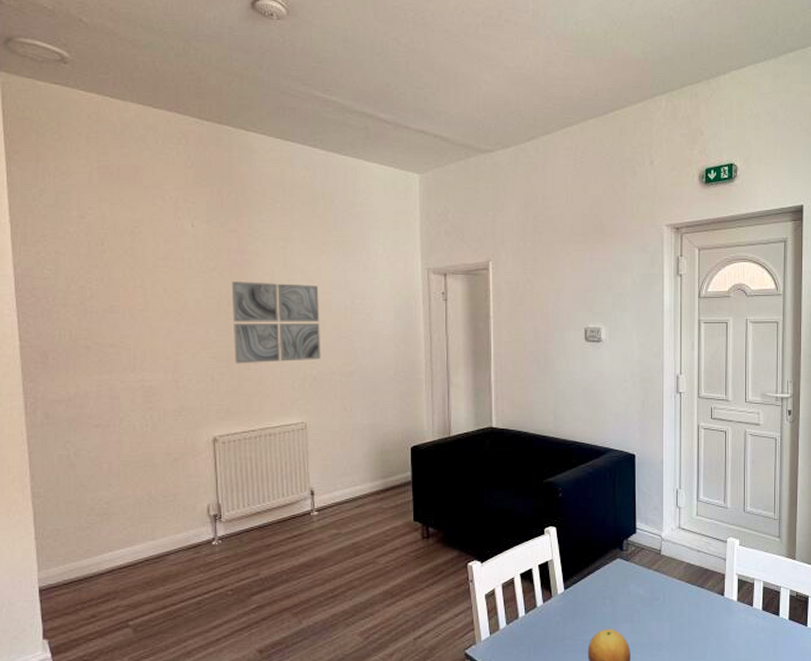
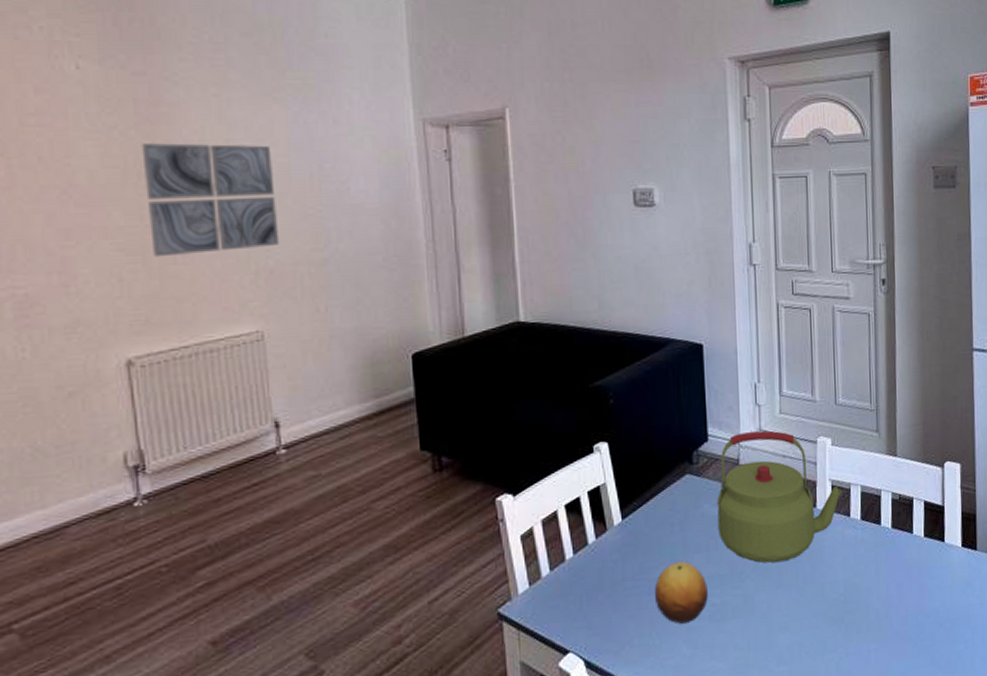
kettle: none [642,529,747,639] -> present [717,430,843,563]

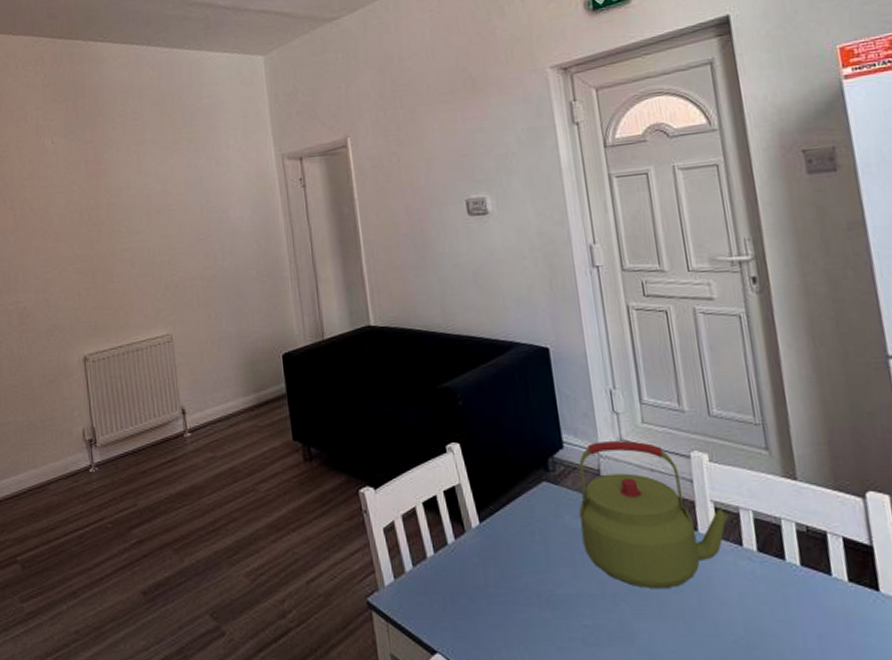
wall art: present [141,143,280,257] -> none [90,187,182,278]
fruit: present [655,561,708,624] -> none [519,574,579,642]

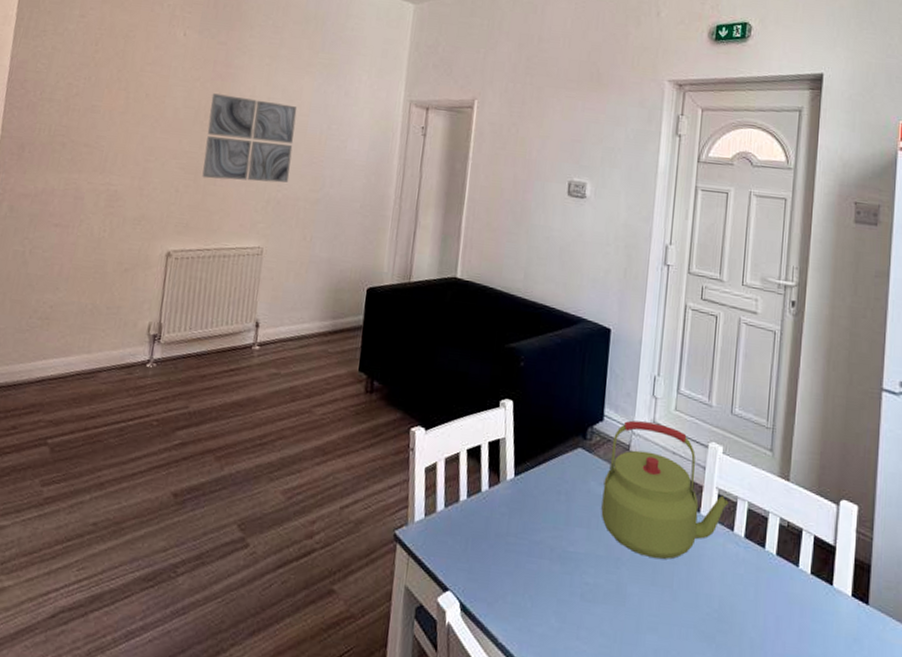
wall art: none [90,187,182,278] -> present [202,93,297,183]

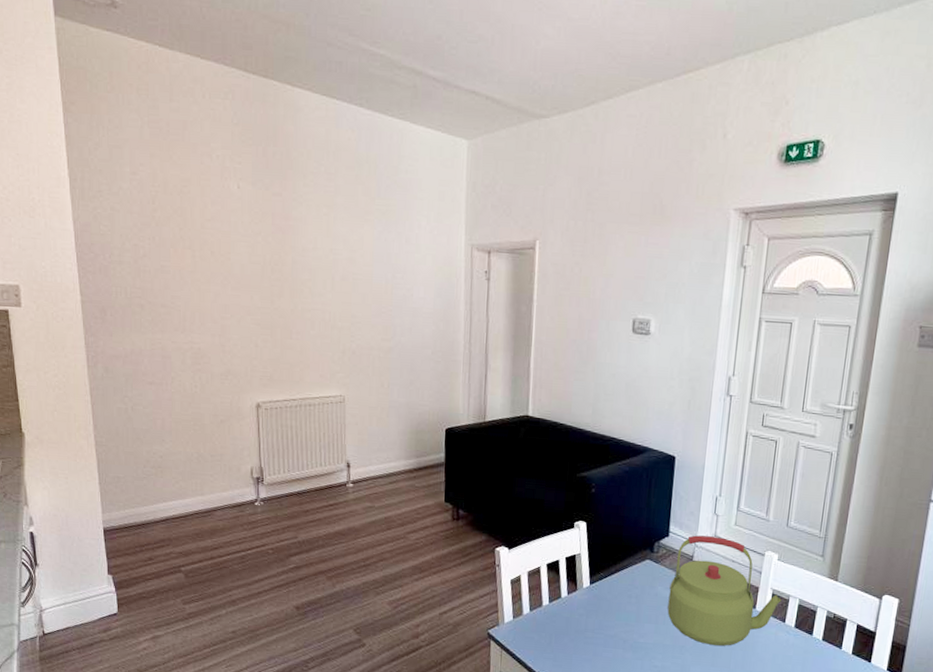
wall art: present [202,93,297,183] -> none [275,247,361,334]

